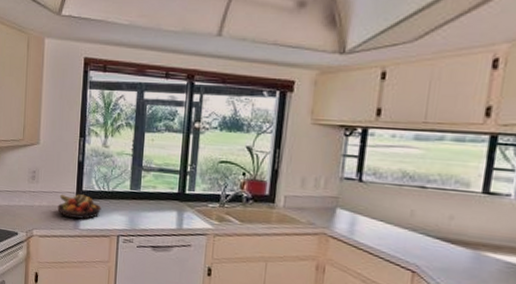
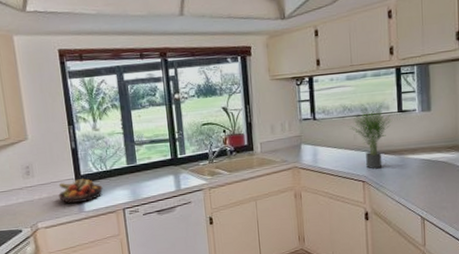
potted plant: none [405,173,471,261] -> present [348,101,392,169]

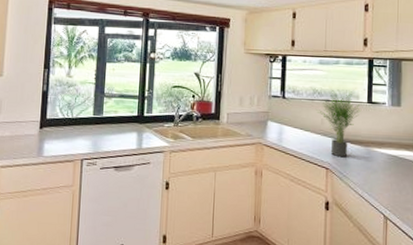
fruit bowl: present [58,179,103,203] -> none [21,122,66,146]

